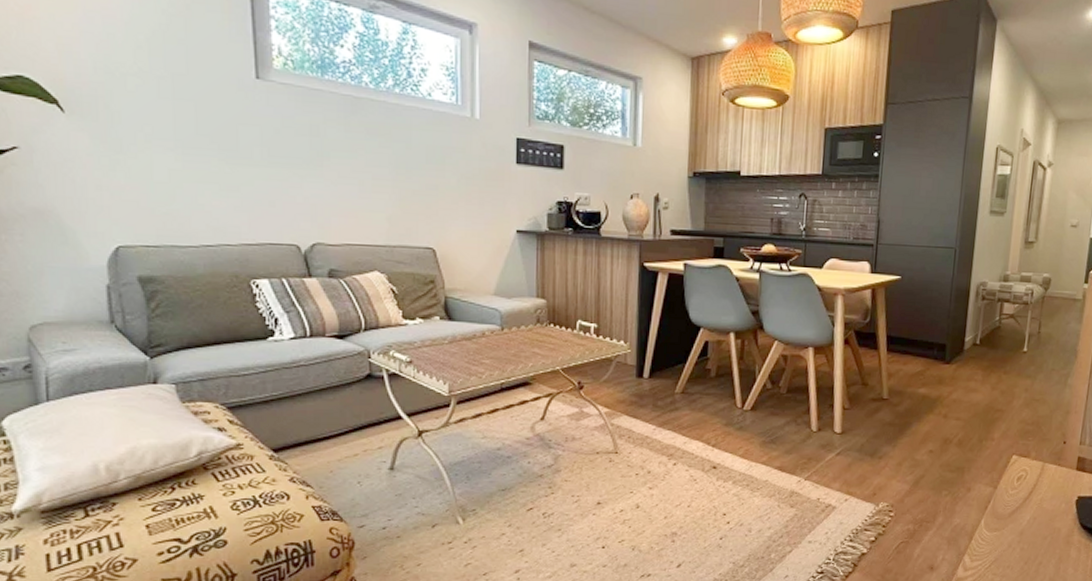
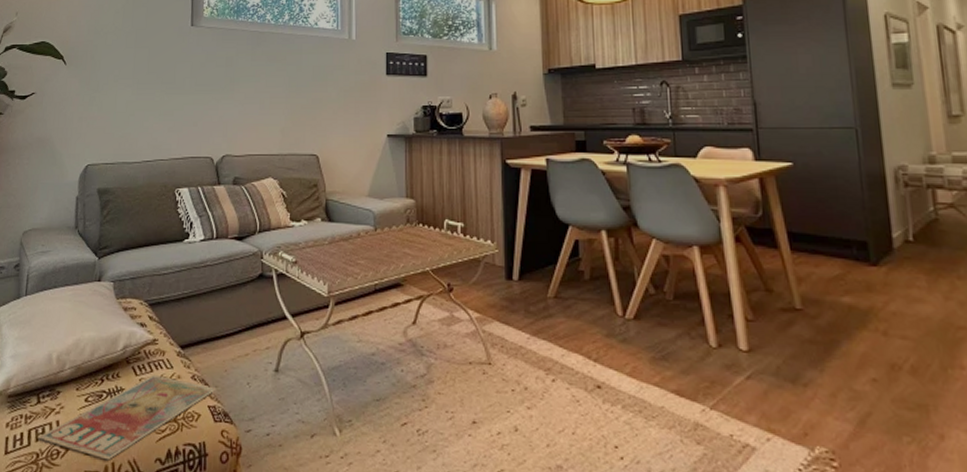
magazine: none [91,479,323,566] -> present [37,374,218,461]

